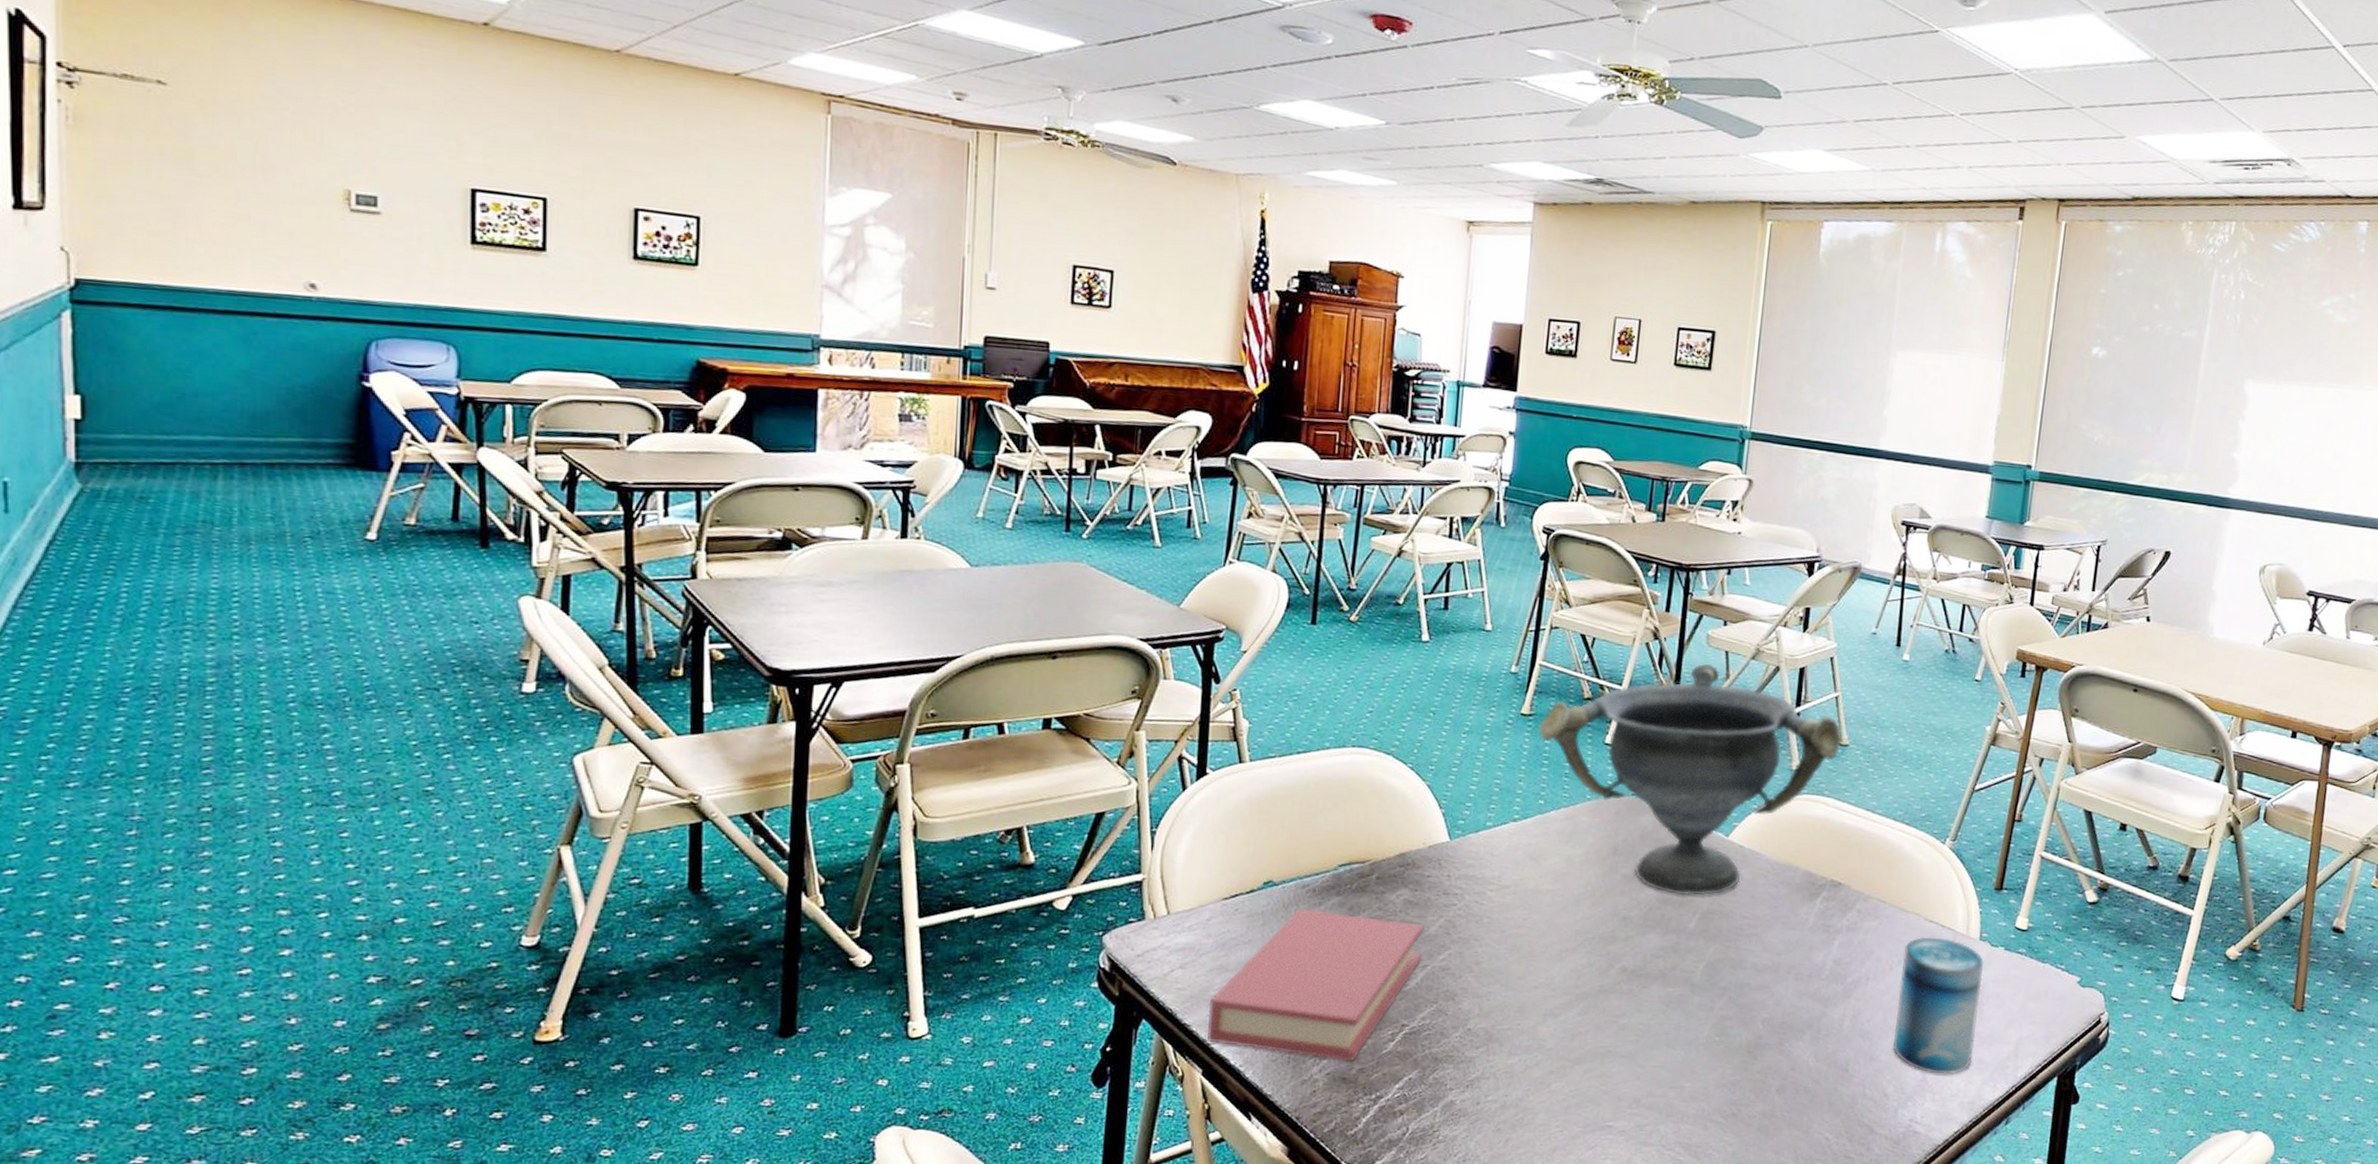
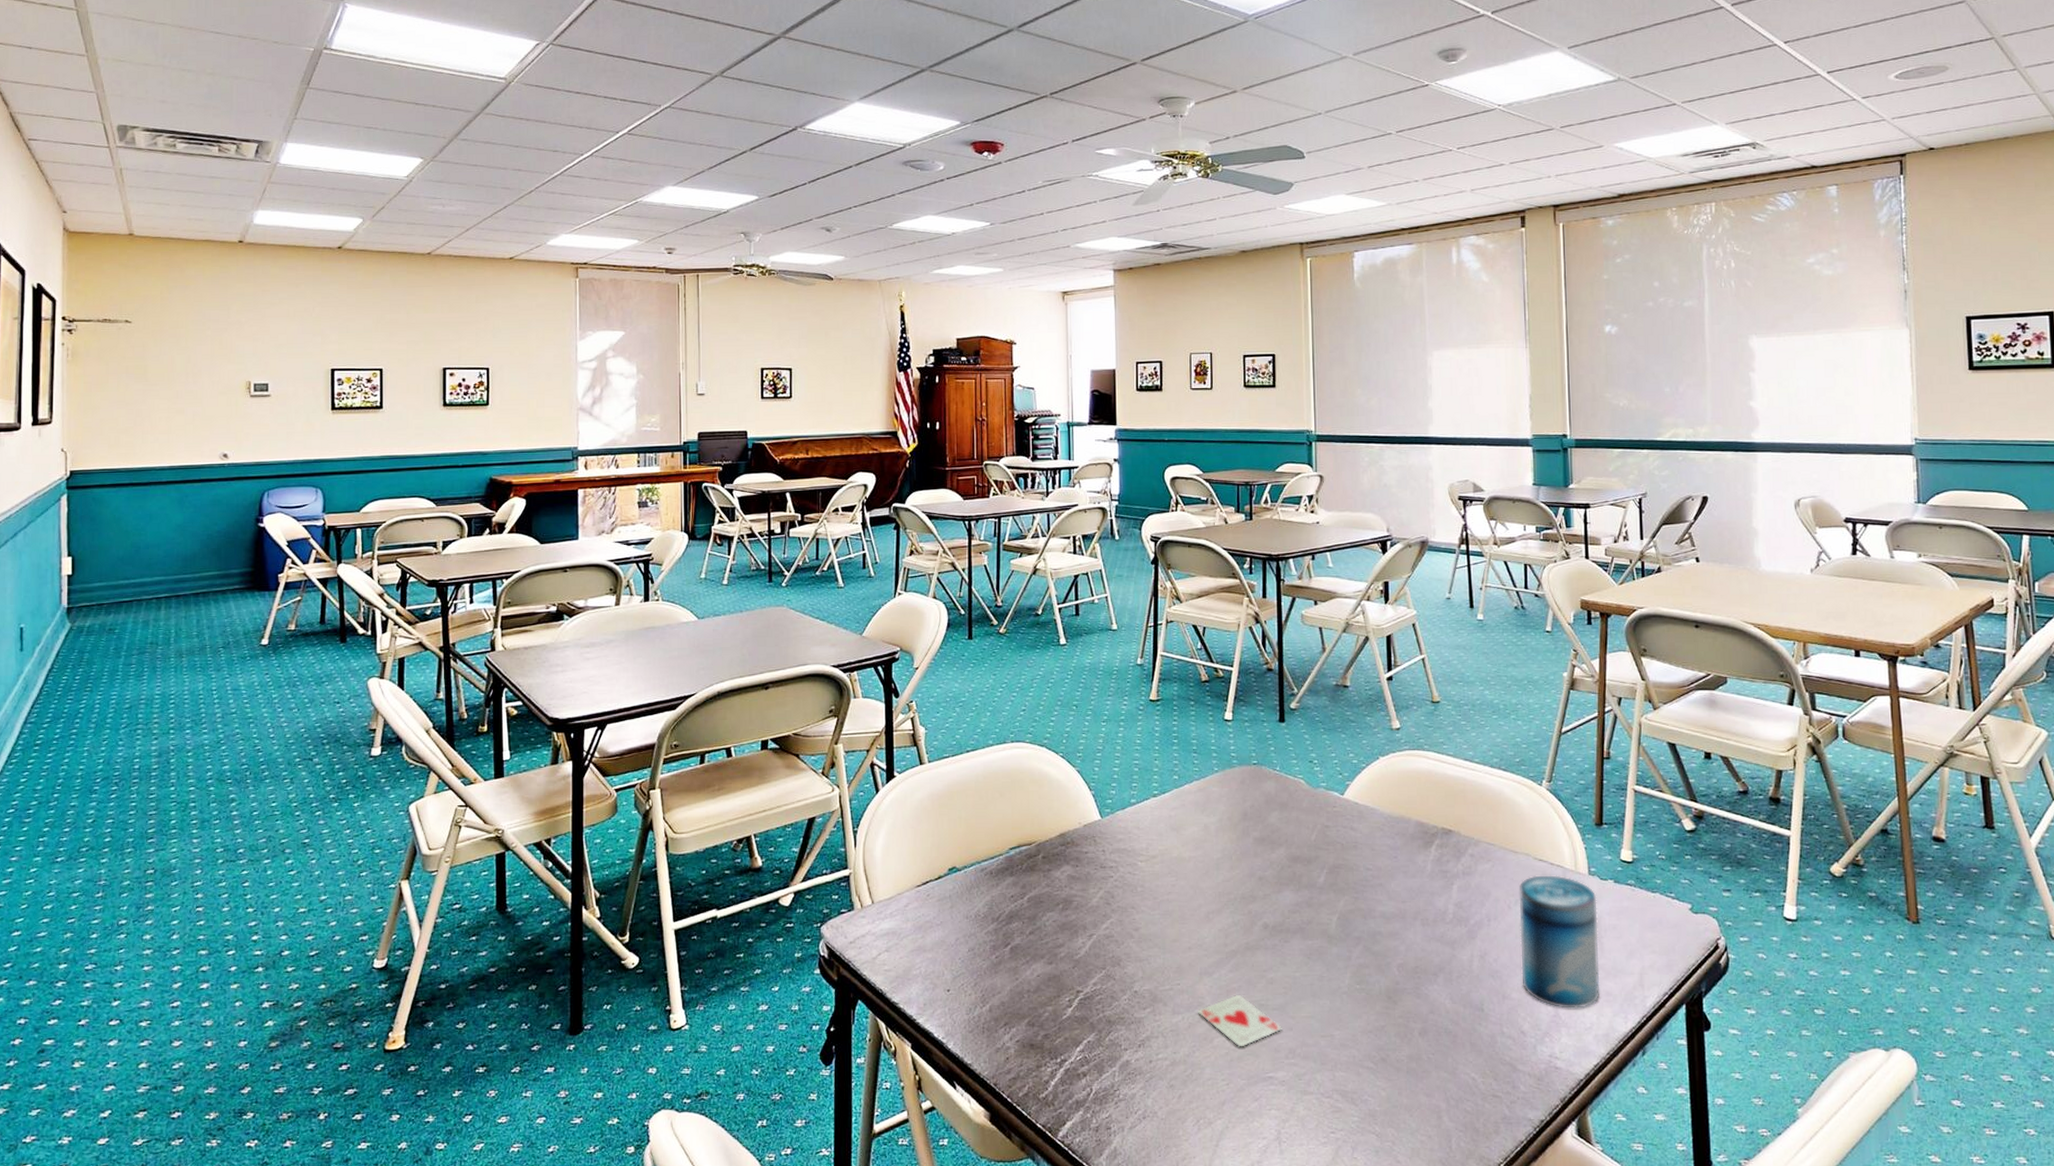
book: present [1207,908,1424,1061] -> none [912,889,1088,1028]
card: none [1537,1038,1629,1094] -> present [1198,994,1282,1047]
decorative bowl: present [1538,663,1842,896] -> none [1166,640,1434,853]

